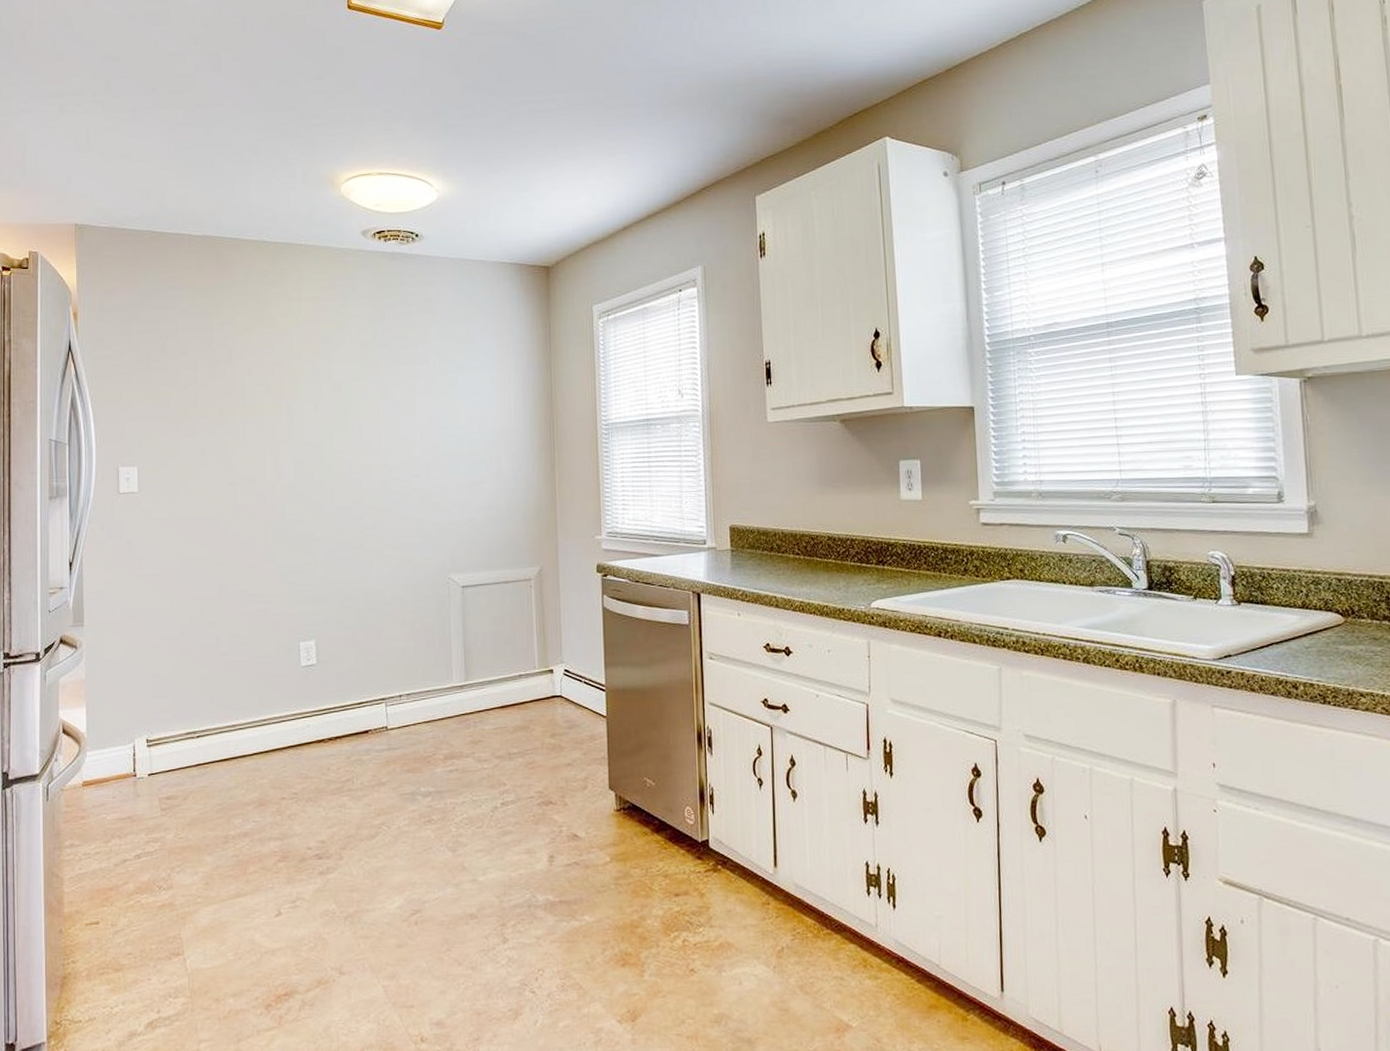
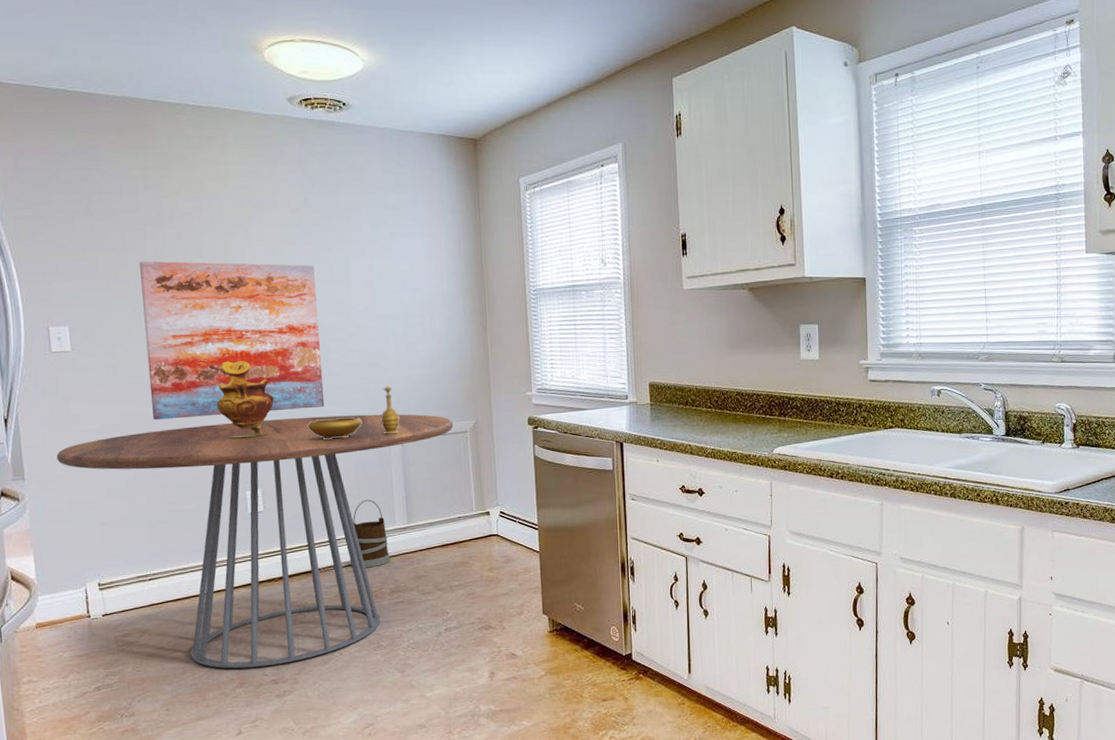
dining table: none [116,559,517,840] -> present [56,414,453,669]
wall art: none [210,399,384,564] -> present [140,261,325,420]
vase: none [275,502,333,585] -> present [216,361,274,439]
decorative bowl: none [365,528,461,587] -> present [307,386,400,439]
wooden bucket: none [404,653,446,730] -> present [351,499,391,568]

